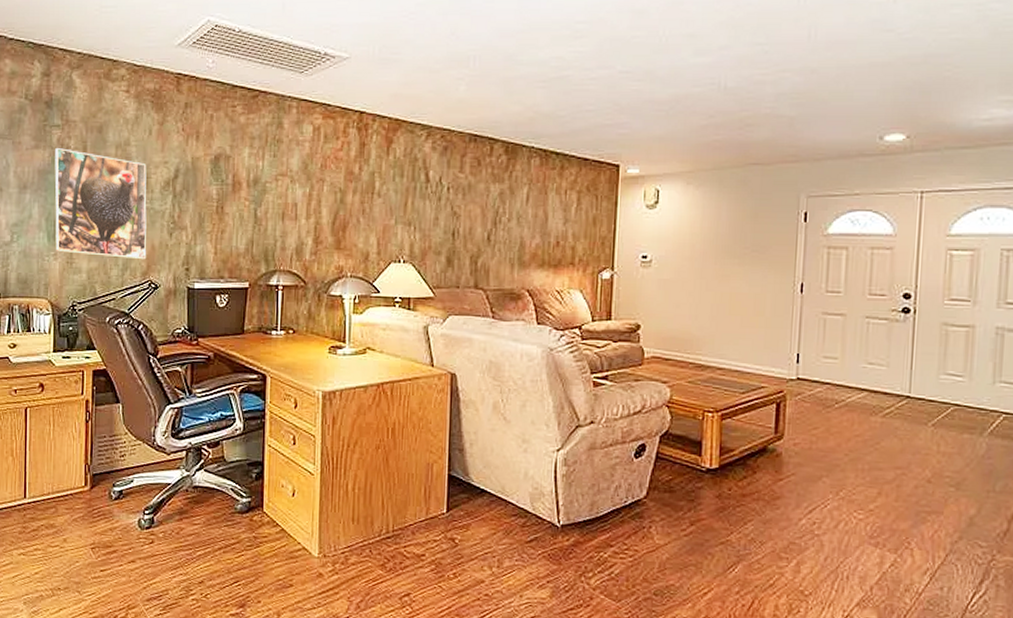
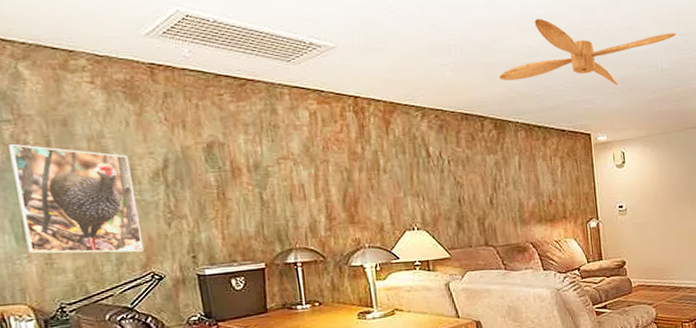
ceiling fan: none [519,24,753,106] -> present [499,18,677,85]

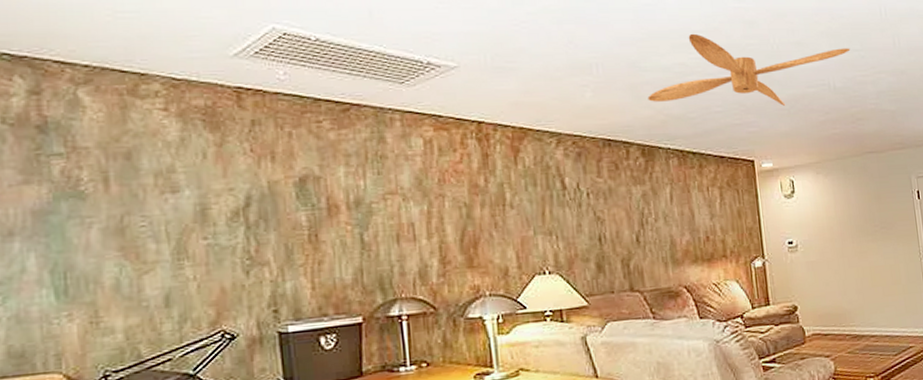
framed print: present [9,144,145,254] -> none [58,181,215,311]

